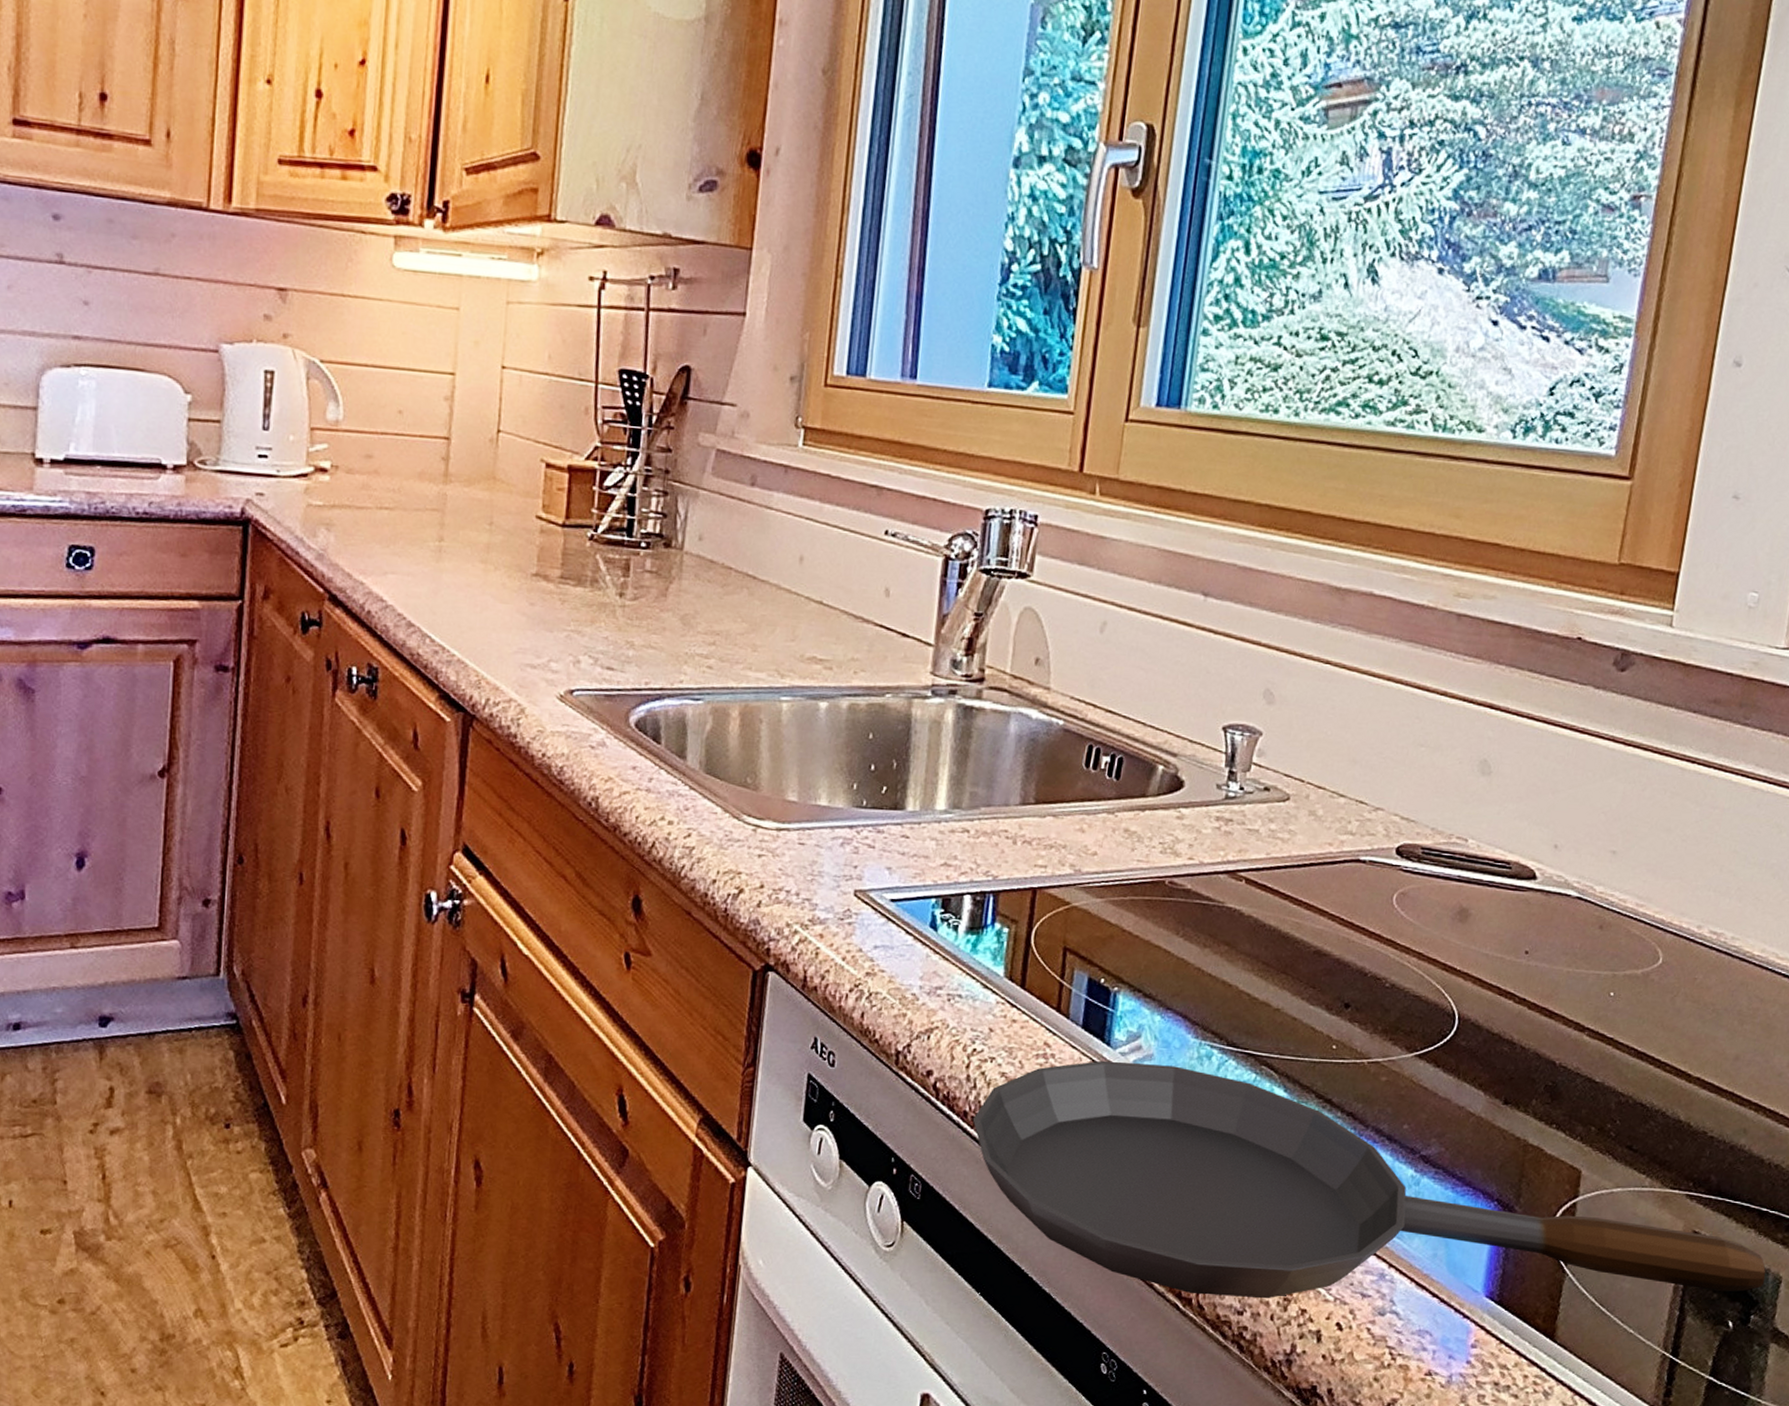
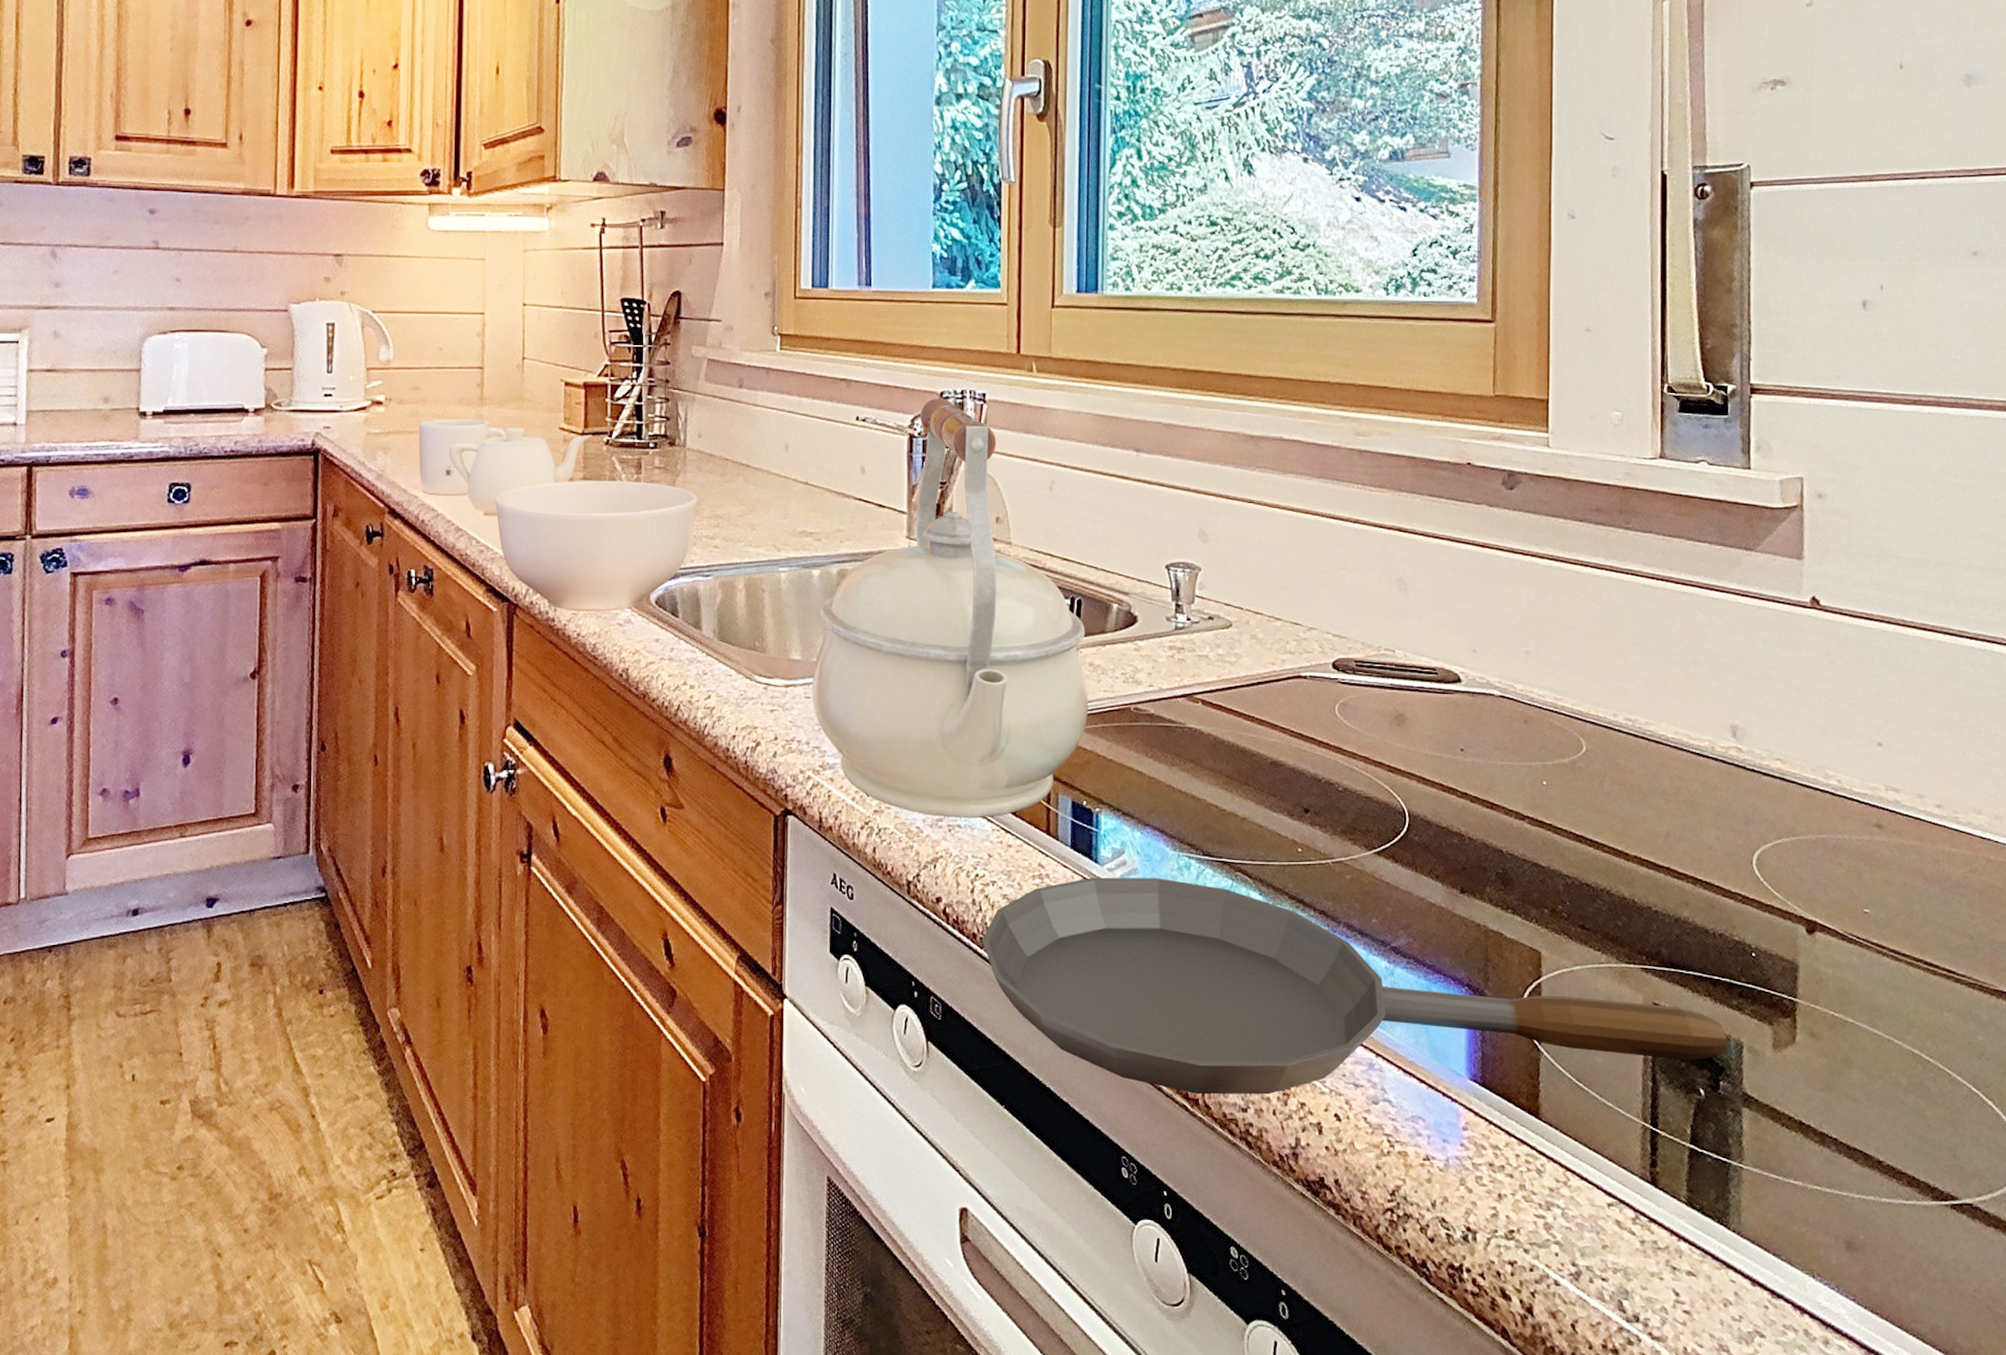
mug: none [367,494,473,587] -> present [418,419,506,496]
teapot: none [403,510,574,613] -> present [448,427,592,516]
bowl: none [454,578,693,732] -> present [494,480,698,613]
kettle: none [806,516,1124,989] -> present [812,398,1088,818]

